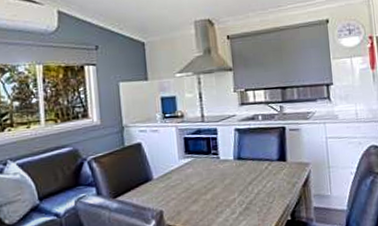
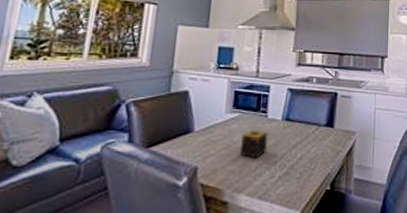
candle: none [198,171,224,198] -> present [239,129,268,158]

